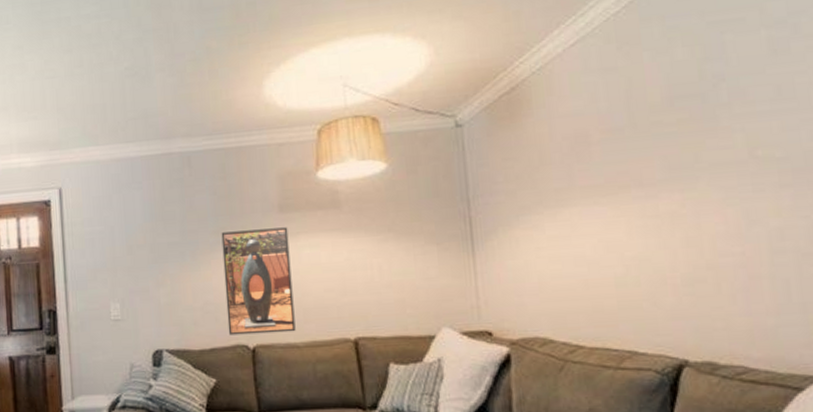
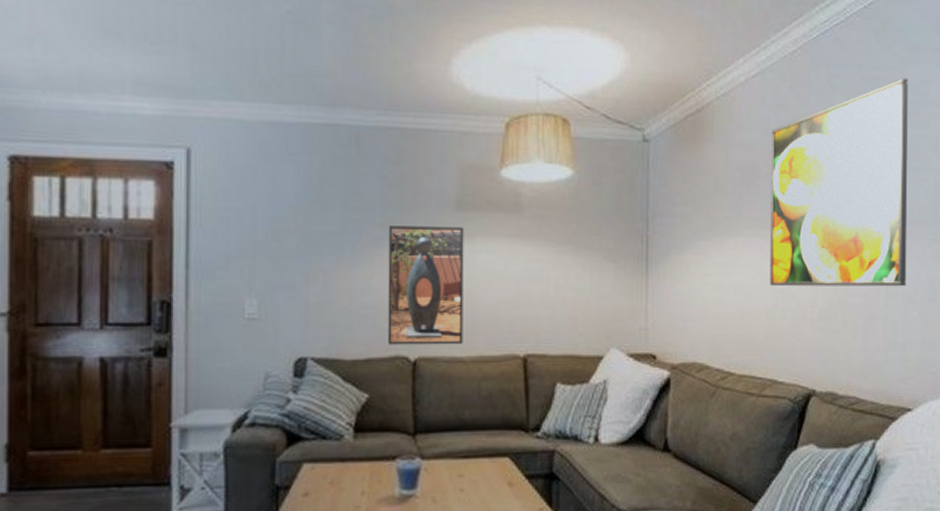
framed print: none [600,14,798,253] -> present [770,78,908,287]

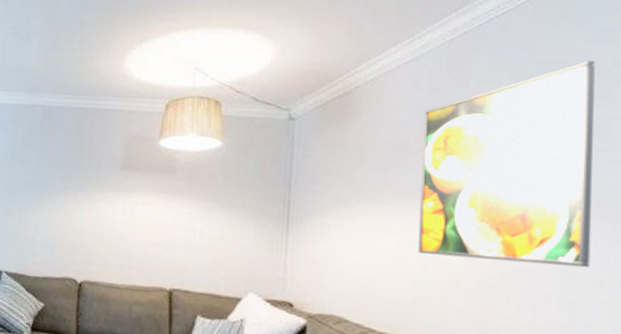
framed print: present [387,226,464,345] -> none [61,179,126,275]

